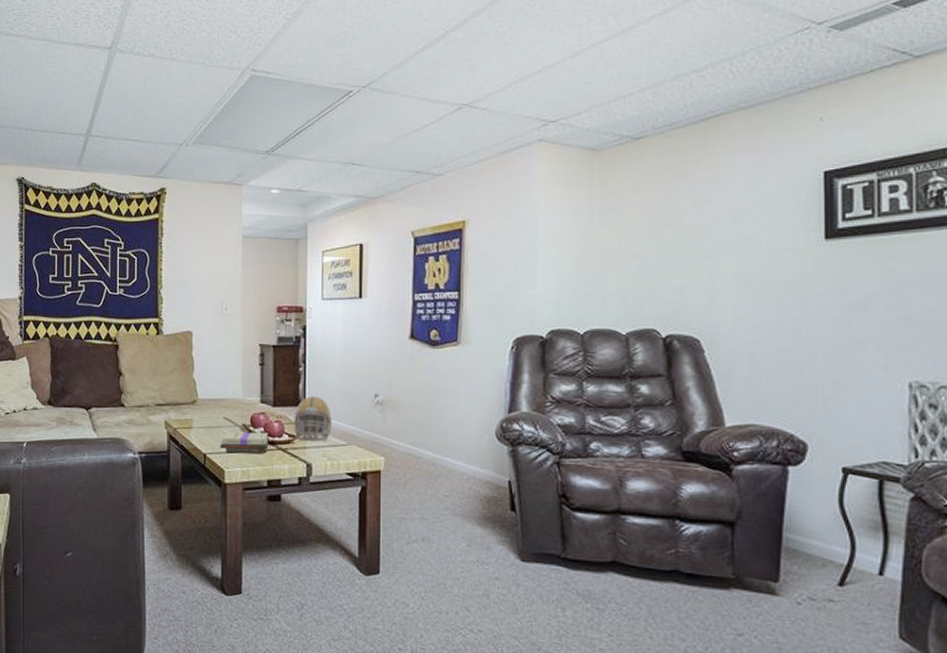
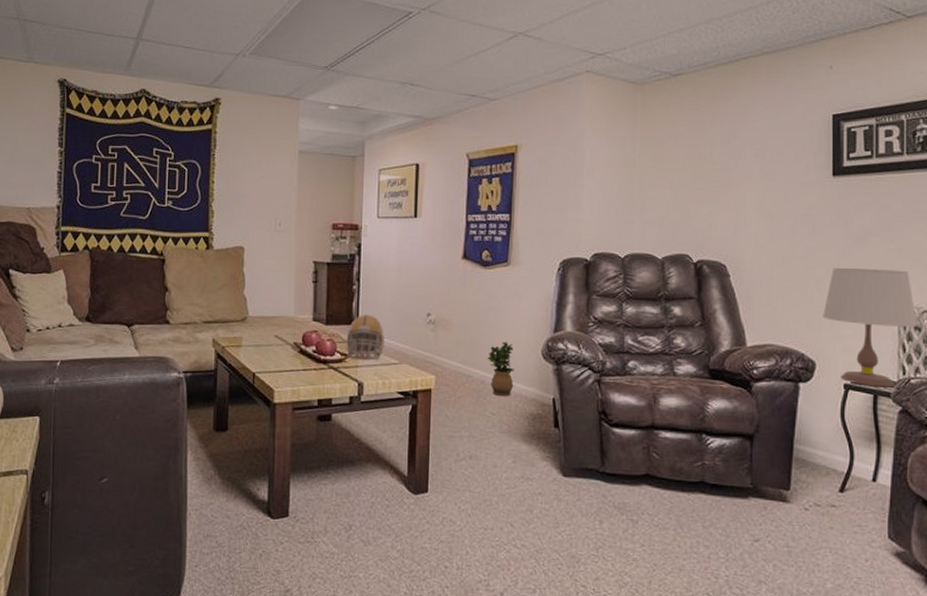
books: present [220,431,269,454] -> none [270,350,321,373]
potted plant: none [438,422,467,478] -> present [487,341,514,396]
table lamp: none [815,340,933,472] -> present [823,268,918,388]

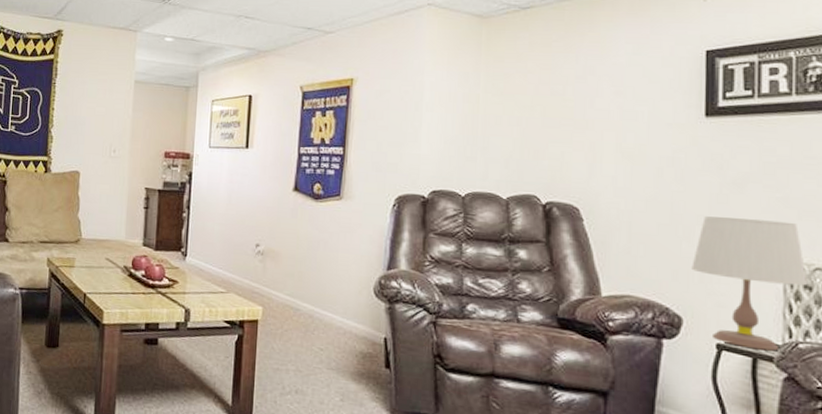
football helmet: present [346,314,385,361] -> none [174,242,213,288]
potted plant: present [487,341,514,396] -> none [316,276,344,332]

